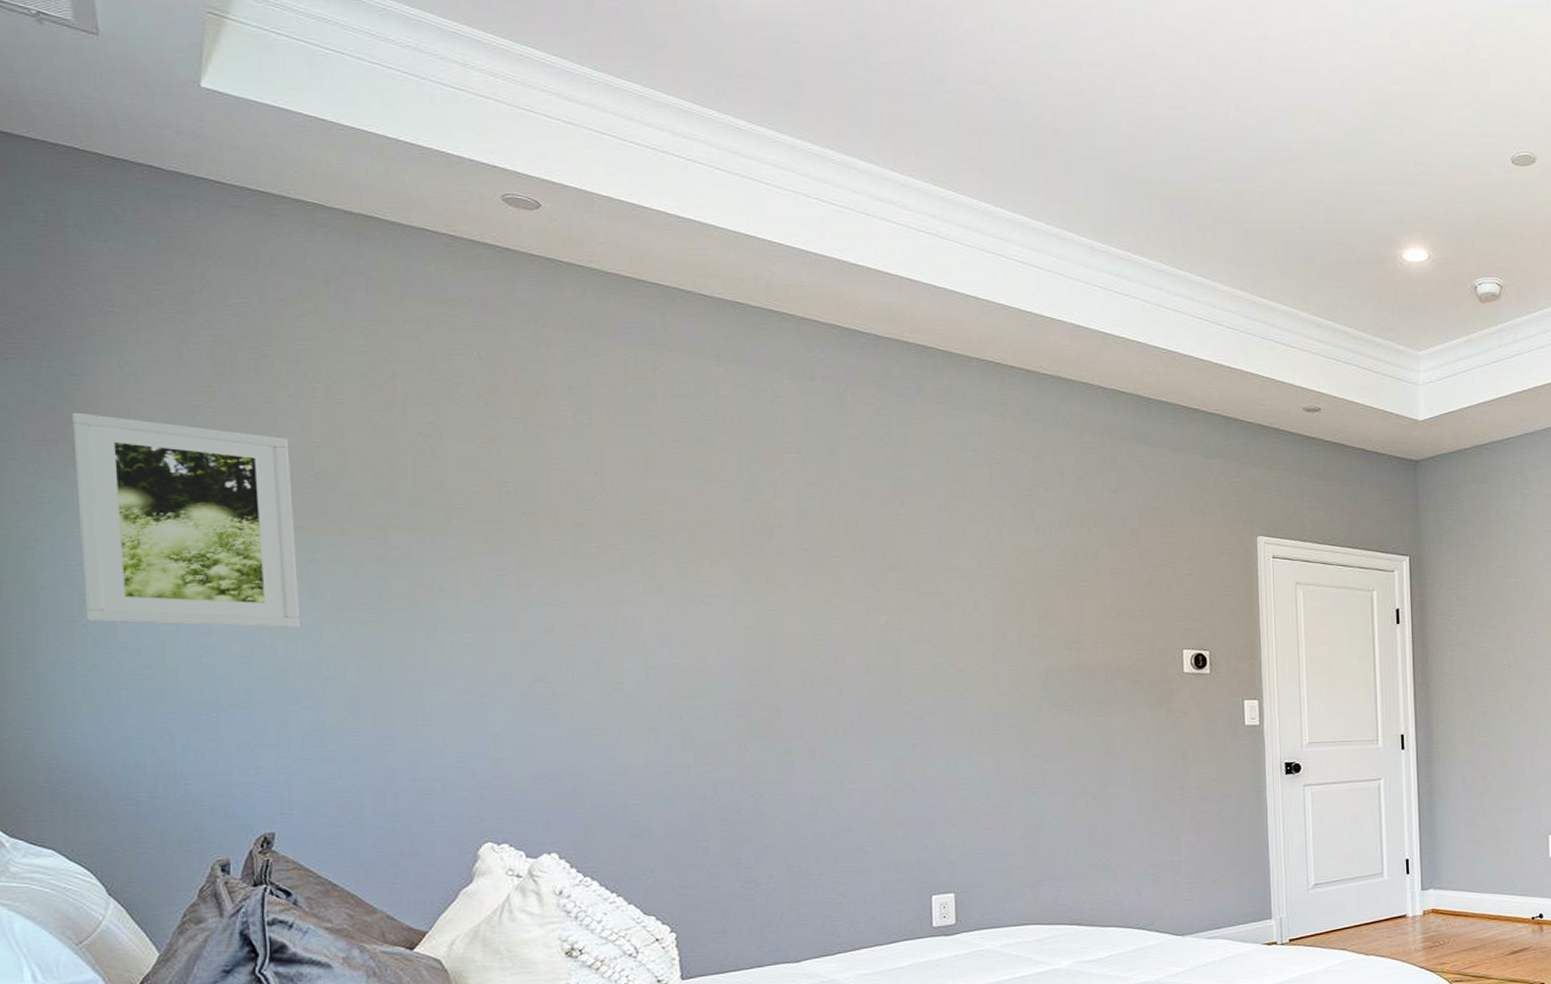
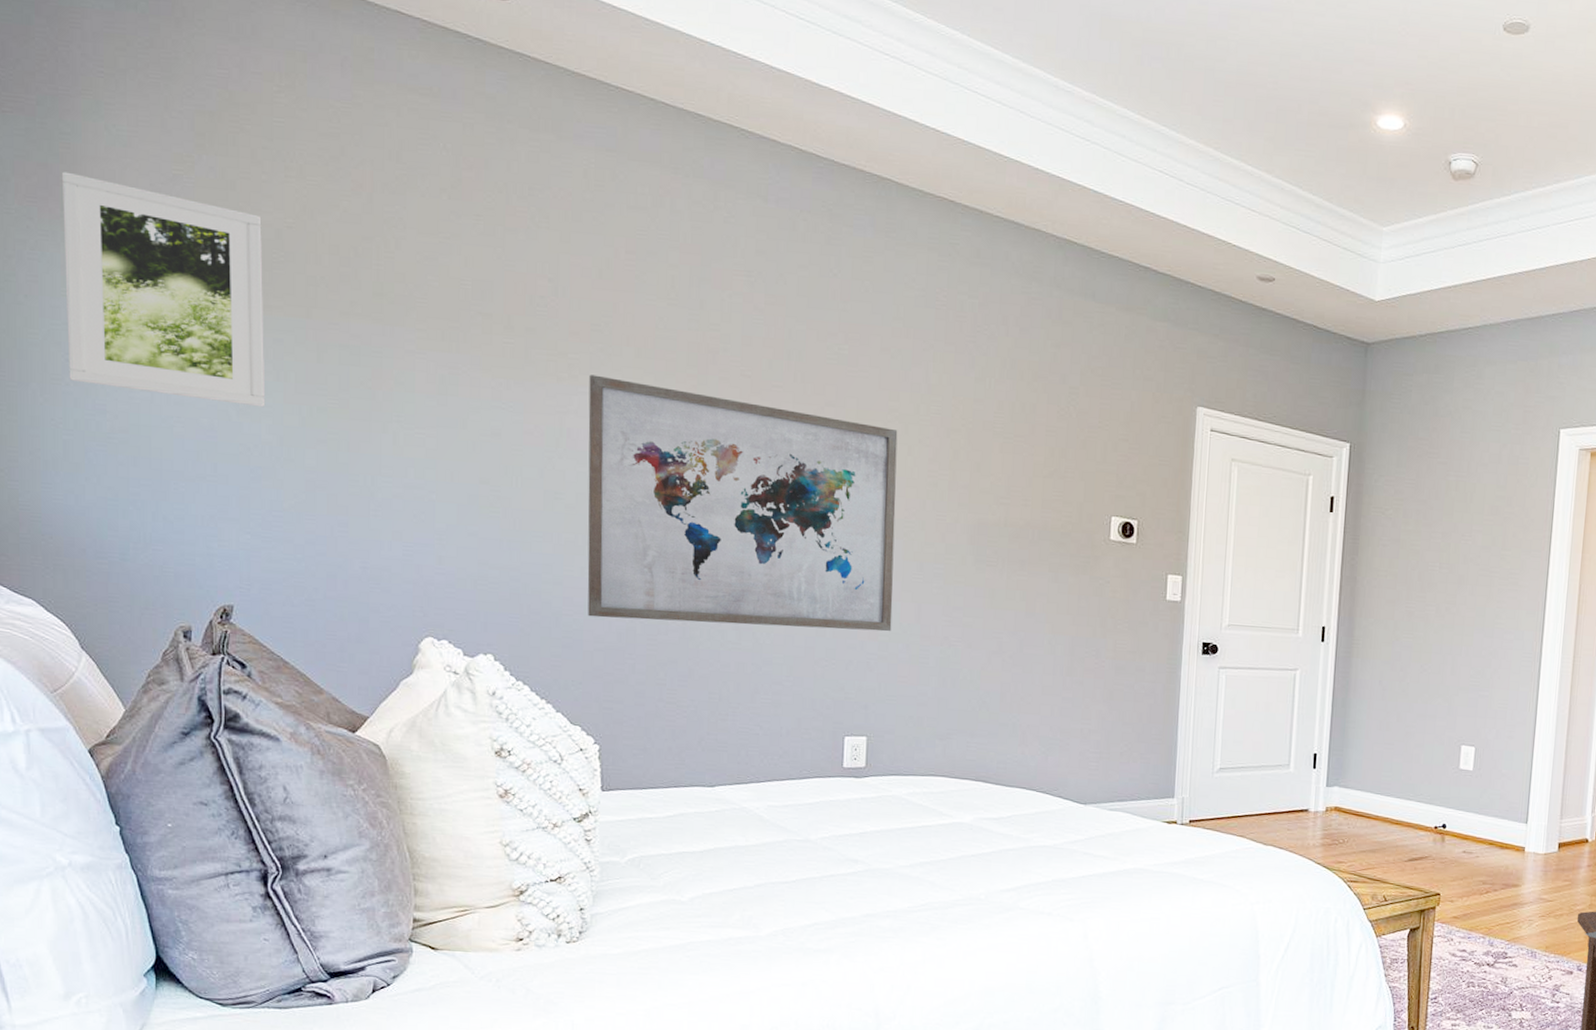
wall art: none [642,563,972,804] -> present [587,374,898,632]

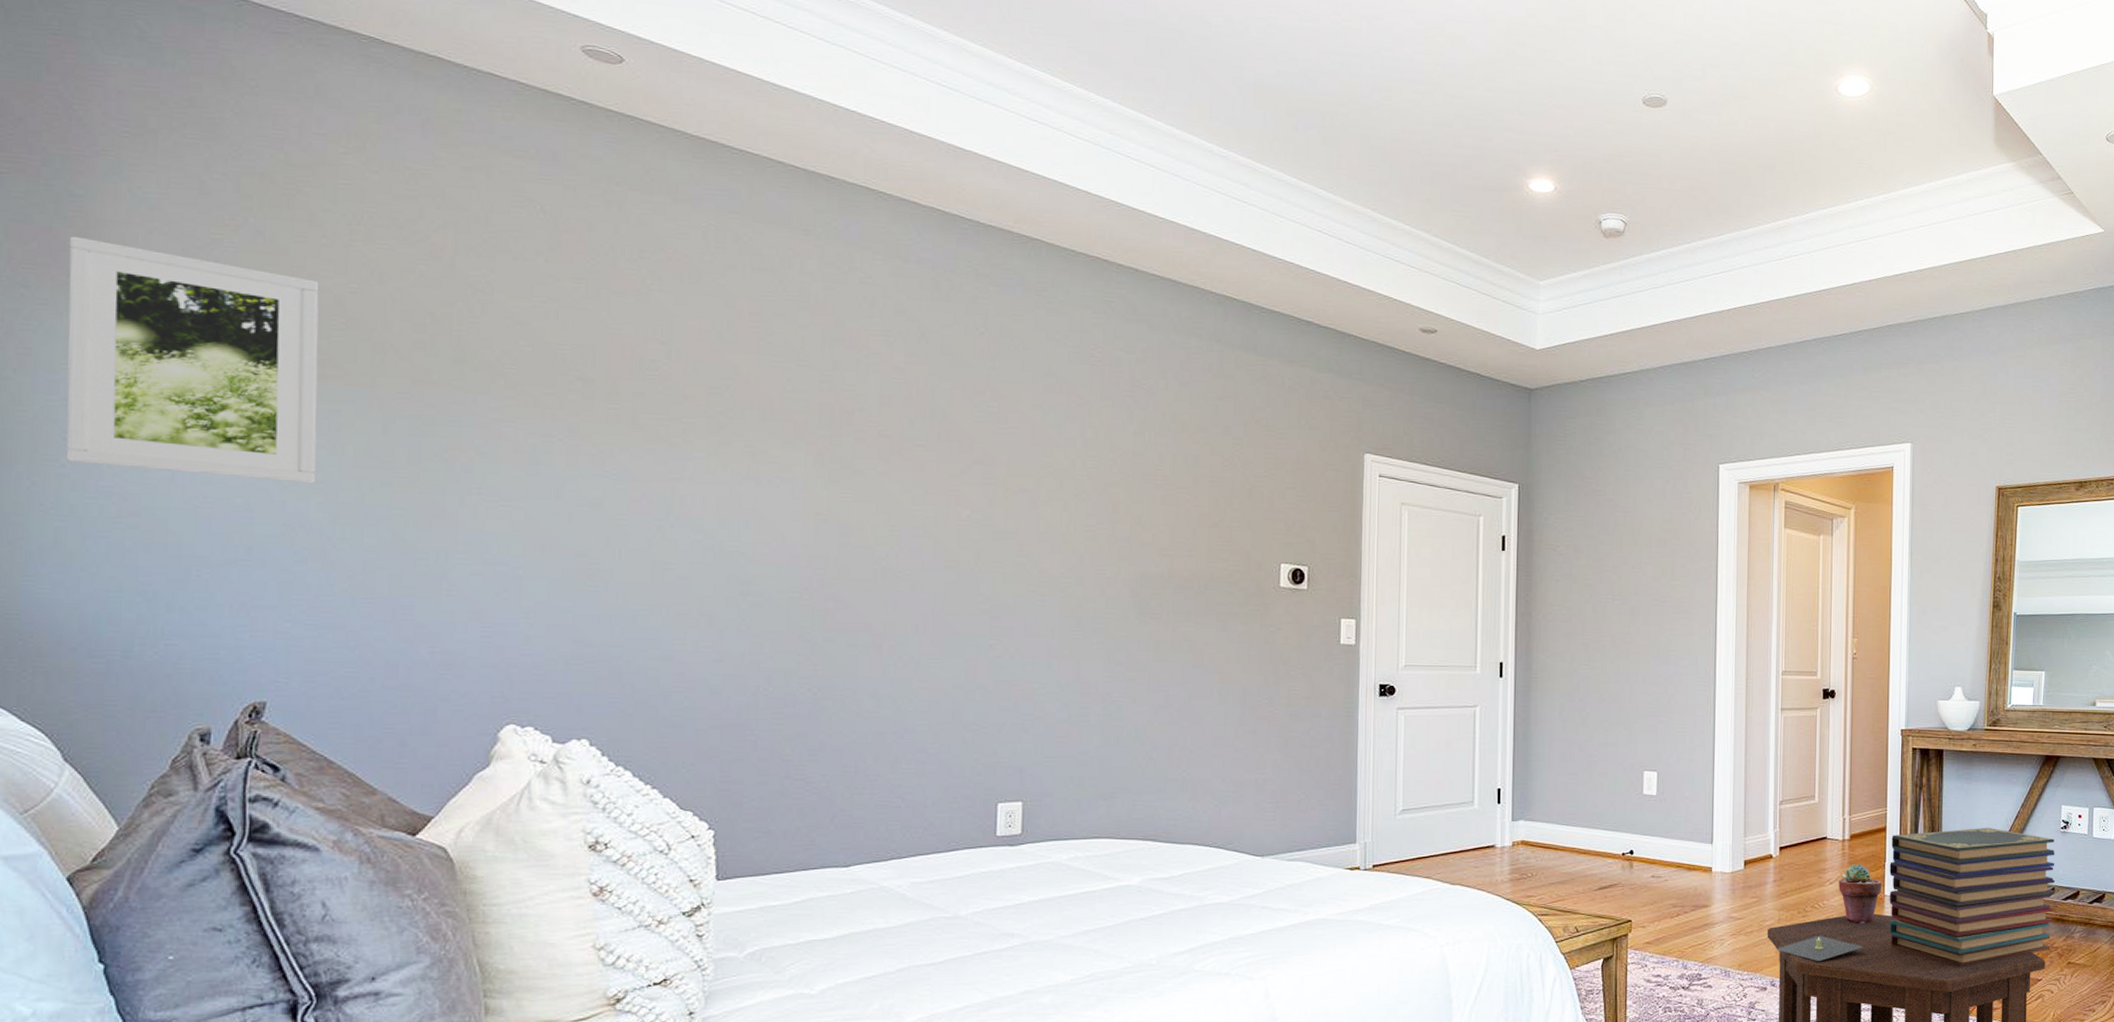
wall art: present [587,374,898,632] -> none [702,439,1052,693]

